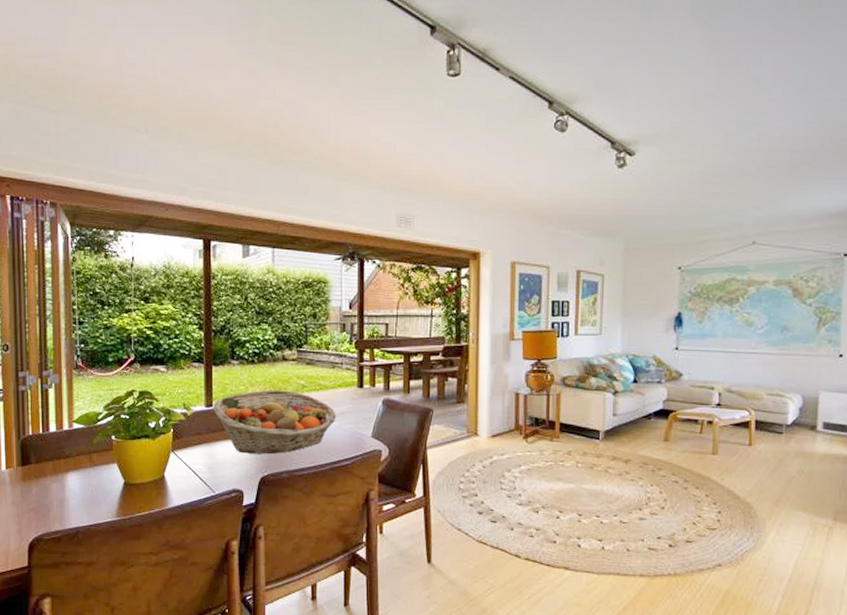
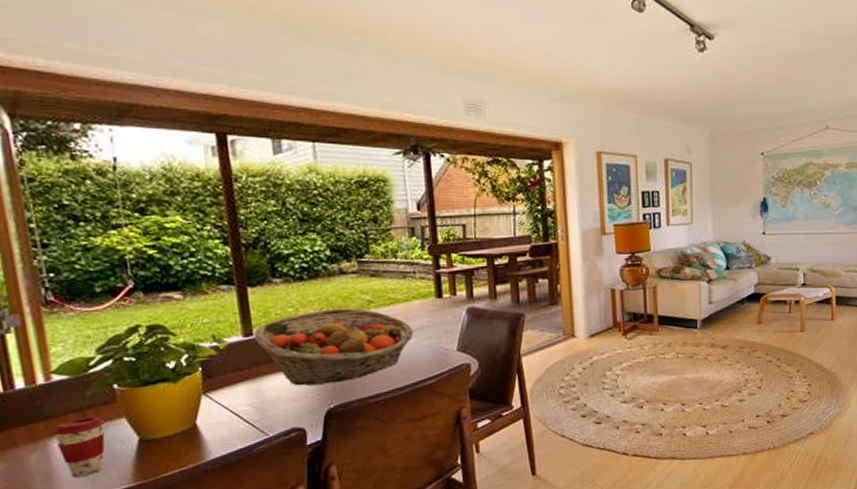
coffee cup: none [68,459,103,507] -> present [52,416,105,478]

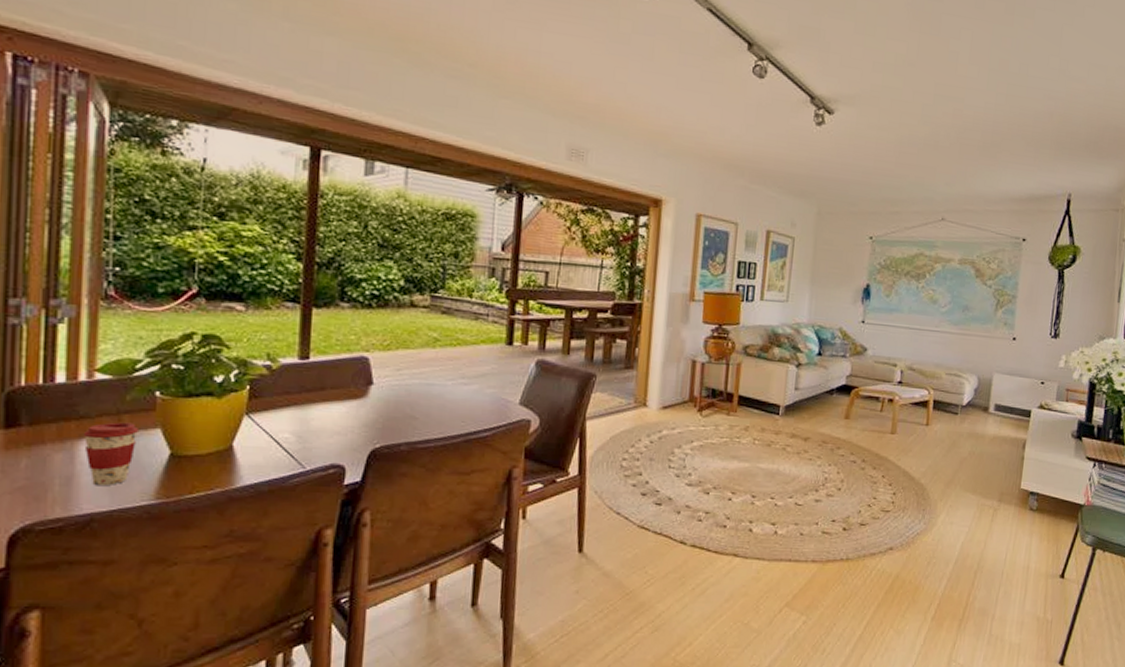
fruit basket: present [253,308,413,386] -> none [309,341,476,422]

